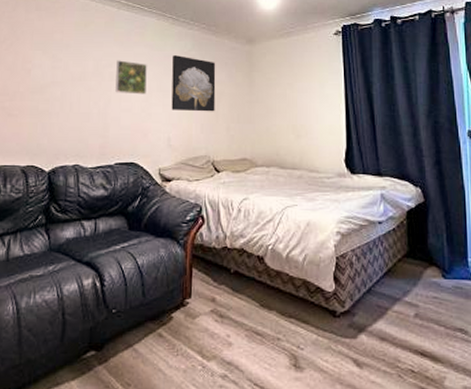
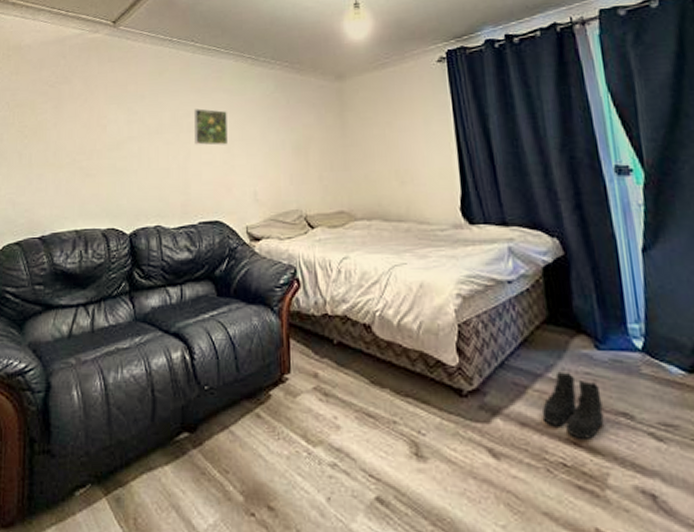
wall art: present [171,55,216,112] -> none [254,99,305,161]
boots: none [398,296,445,350] -> present [541,371,604,439]

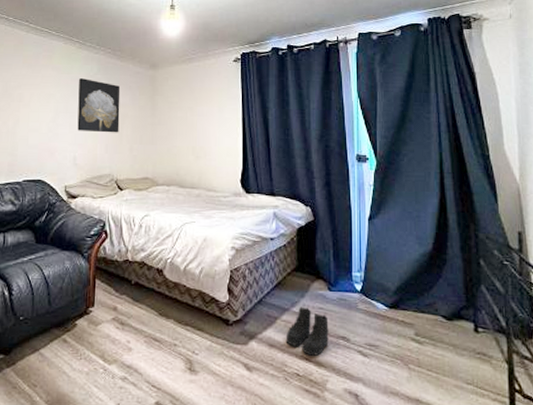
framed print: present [194,108,228,146] -> none [24,82,54,116]
wall art: none [254,99,305,161] -> present [77,78,121,133]

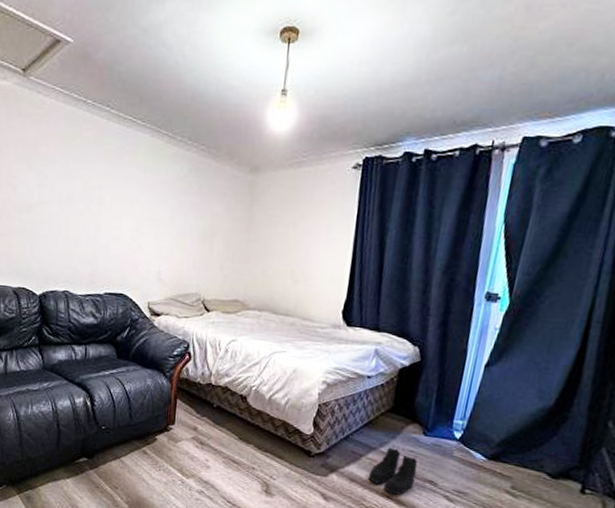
wall art: present [77,78,121,133] -> none [163,180,214,248]

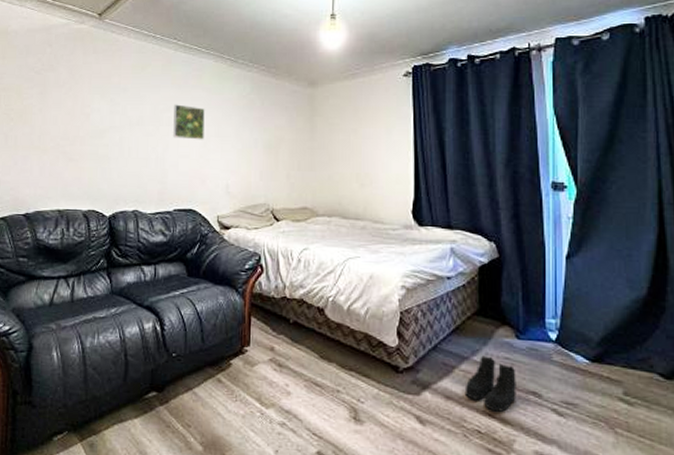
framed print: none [105,182,139,223] -> present [173,104,205,140]

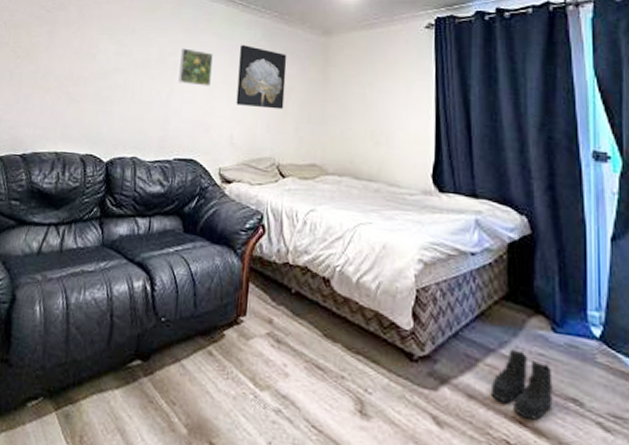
wall art: none [230,99,276,159] -> present [236,45,287,110]

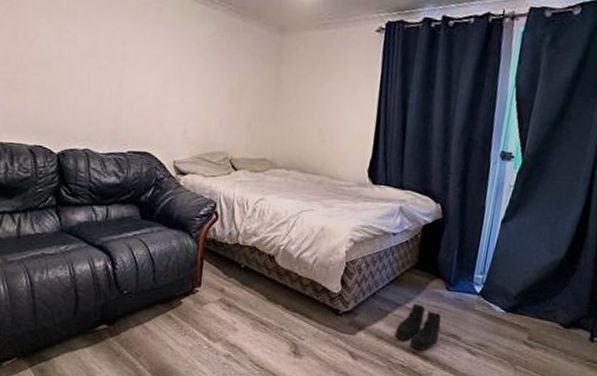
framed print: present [178,48,213,87] -> none [129,38,165,80]
wall art: present [236,45,287,110] -> none [189,38,242,106]

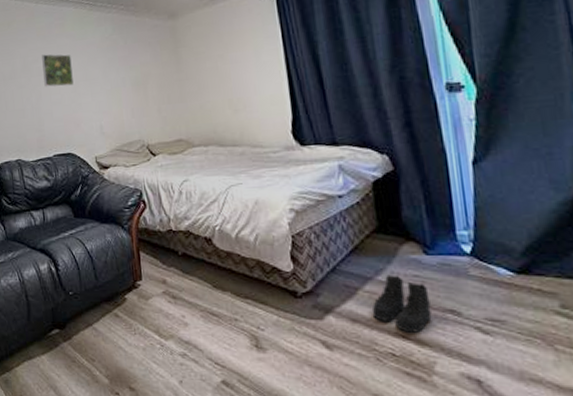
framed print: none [129,38,165,80] -> present [42,54,74,87]

